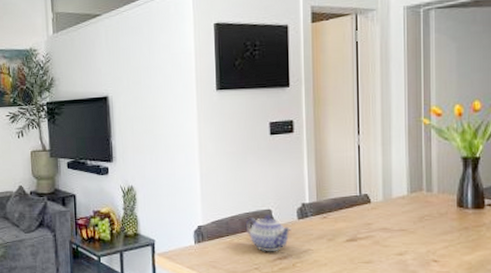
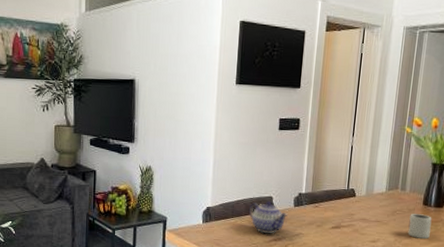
cup: none [442,218,472,249] -> present [407,214,432,240]

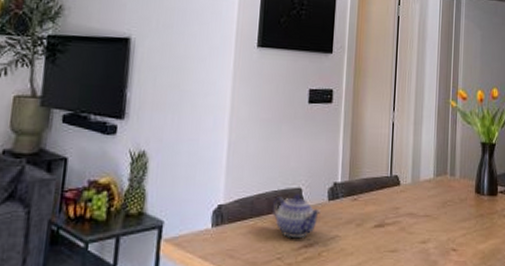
cup: present [407,214,432,240] -> none [461,205,486,237]

